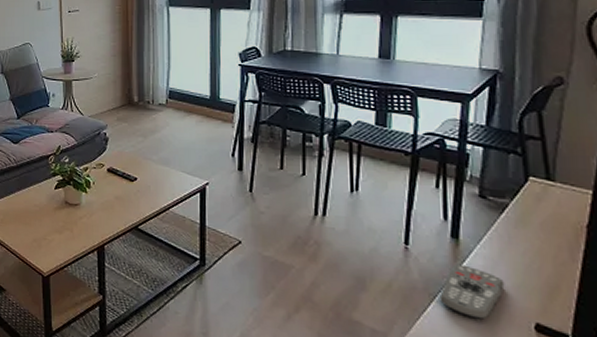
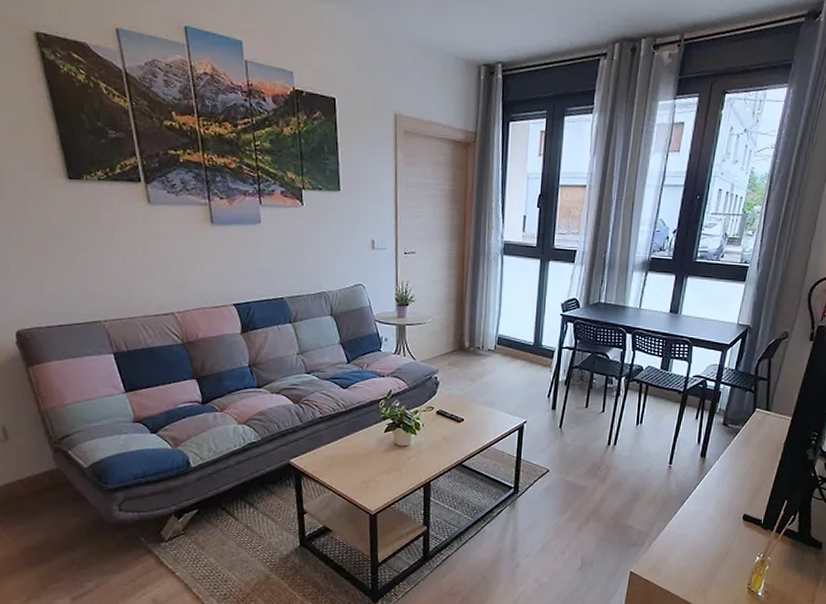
remote control: present [439,264,505,320] -> none [687,476,729,515]

